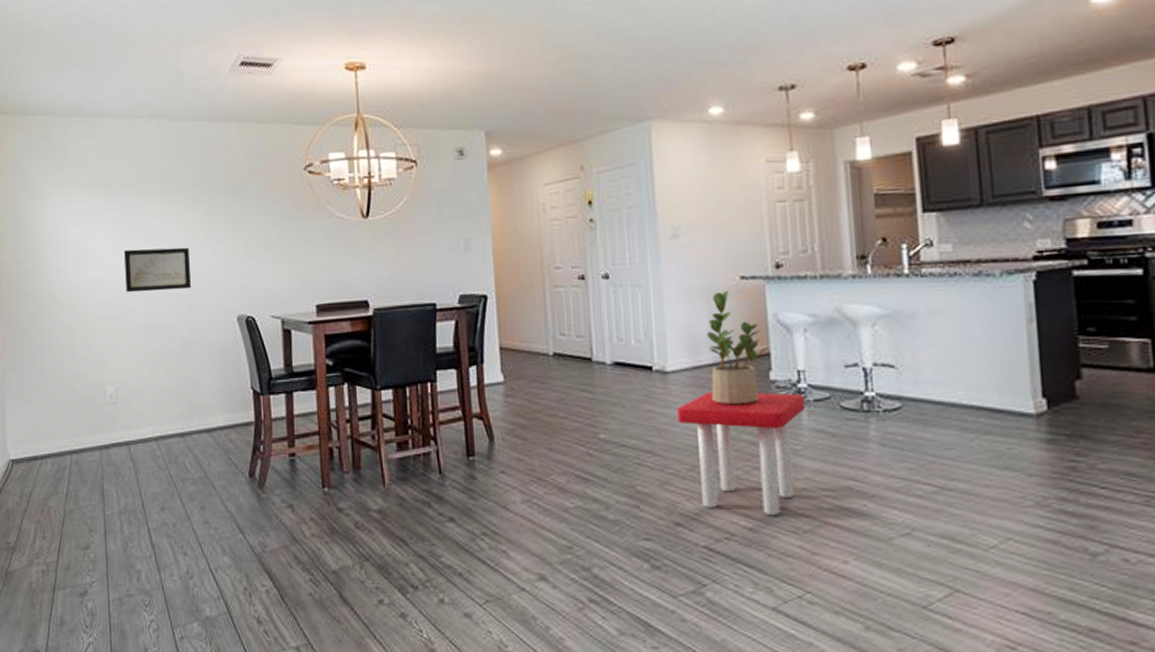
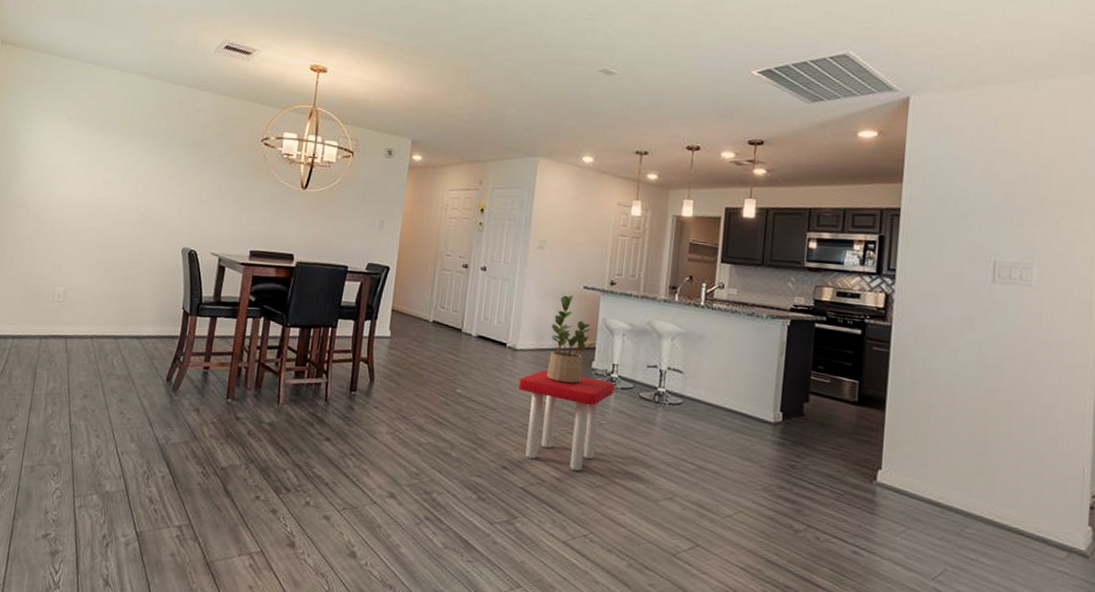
wall art: present [124,247,191,293] -> none [90,177,152,219]

